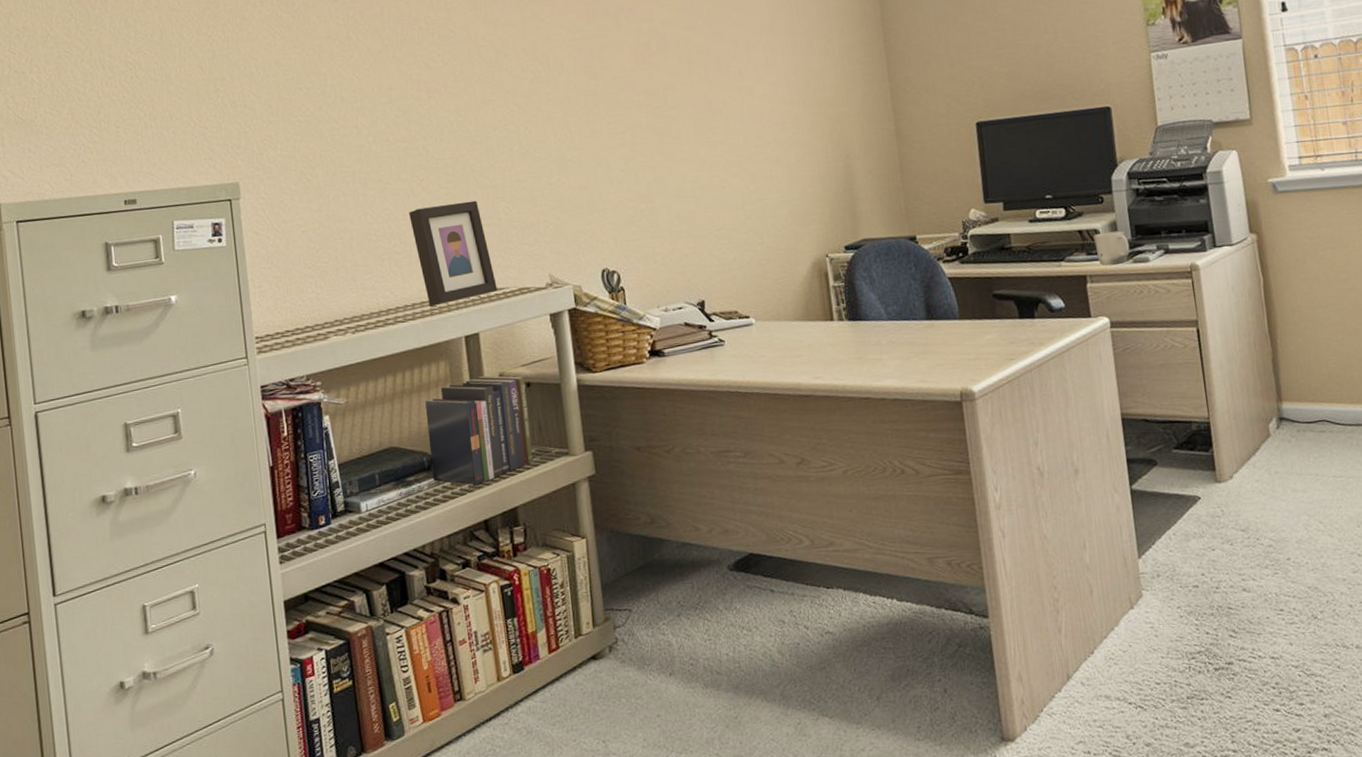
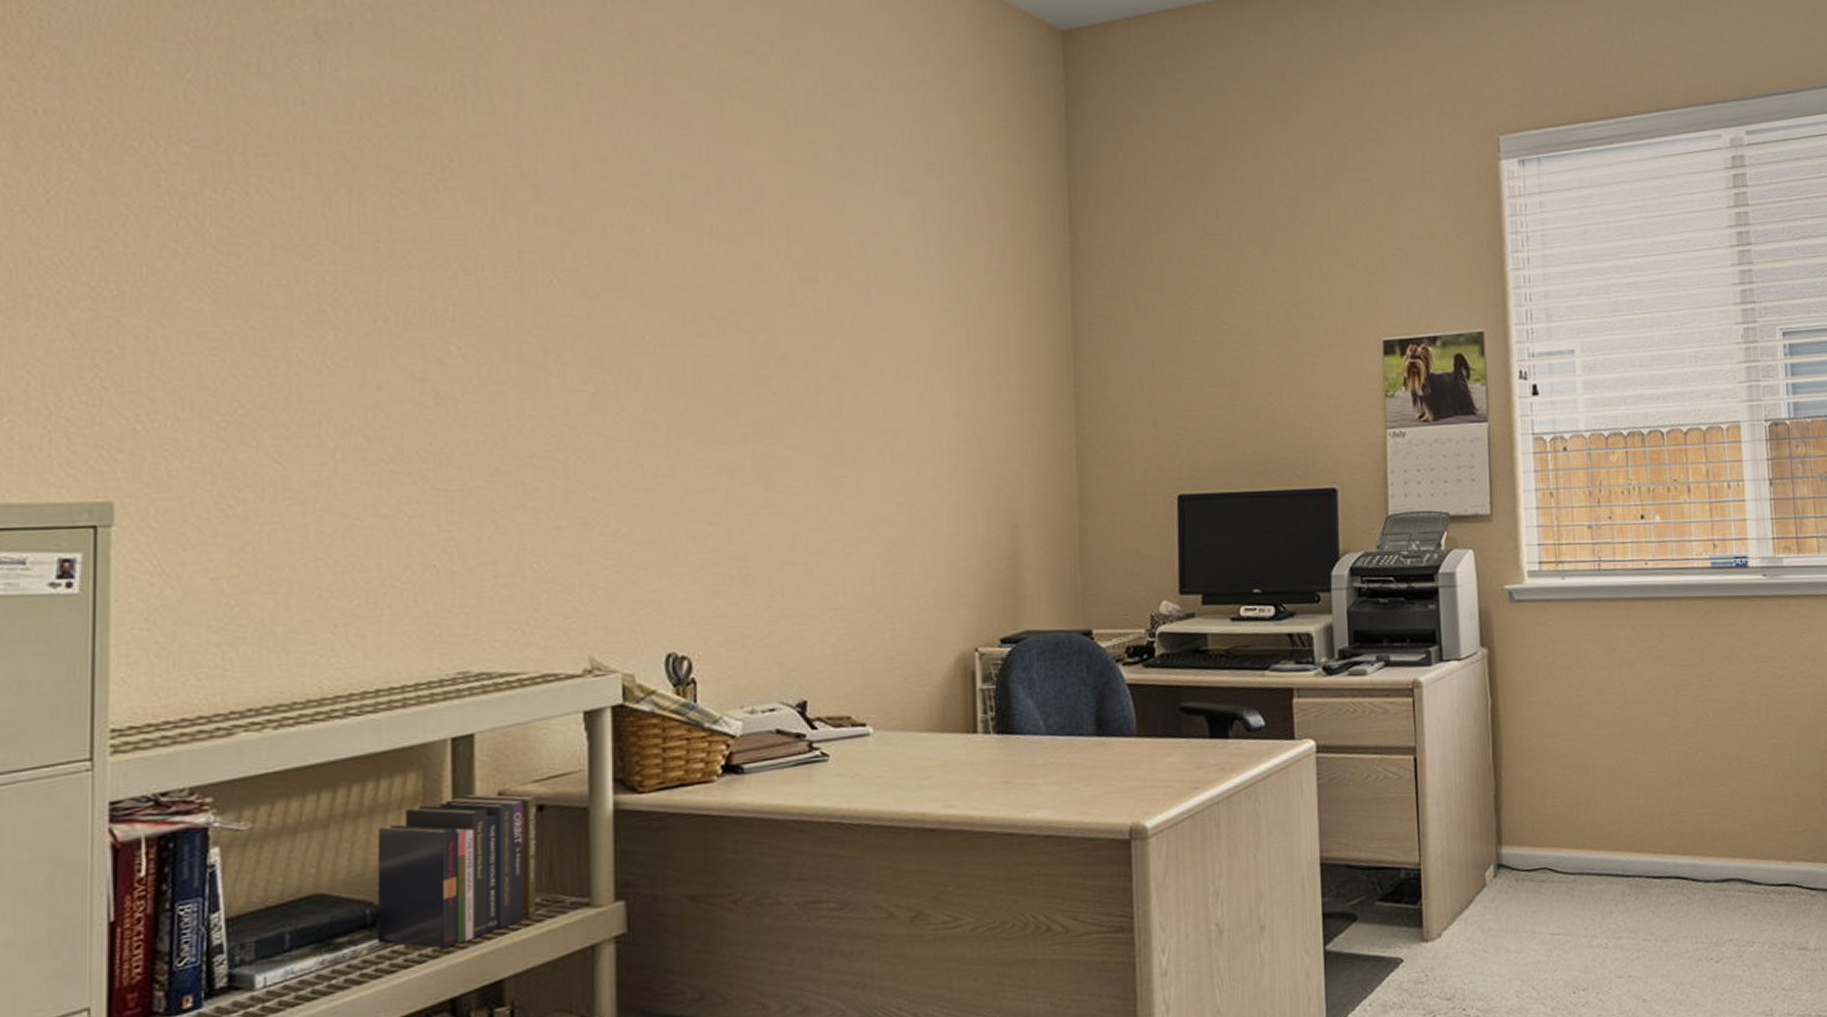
picture frame: present [409,200,498,308] -> none [386,550,510,696]
mug: present [1093,230,1130,266] -> none [1305,636,1346,677]

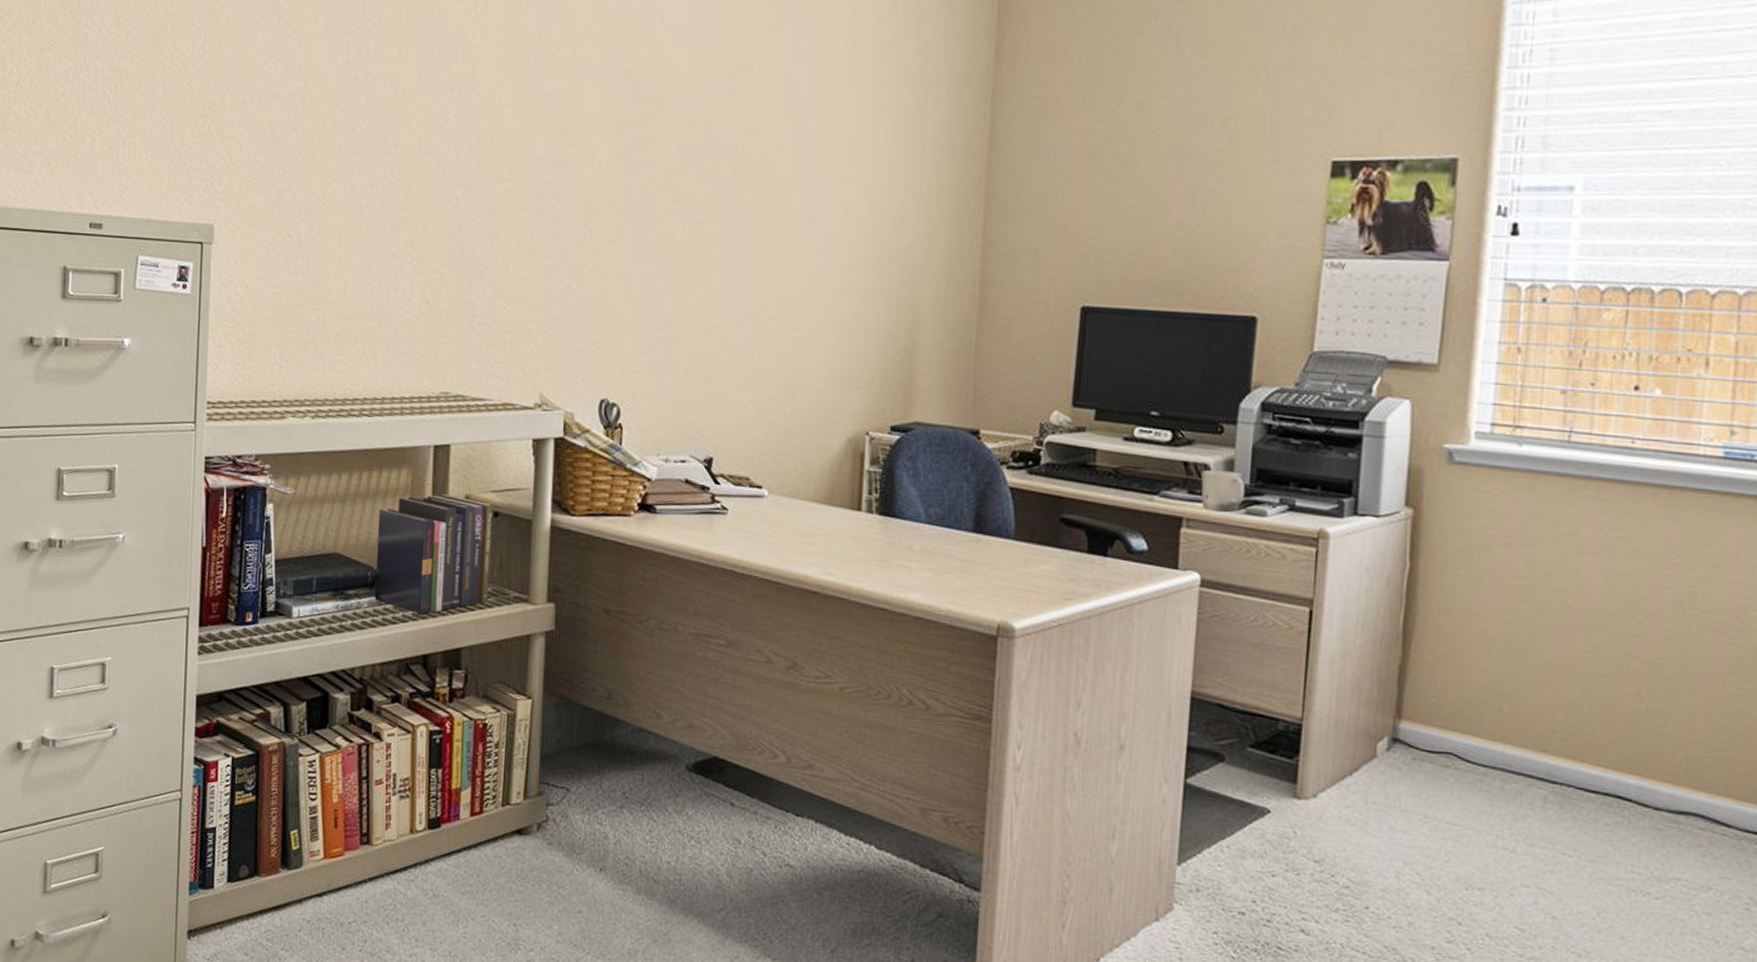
mug: none [1305,636,1346,677] -> present [1201,469,1246,512]

